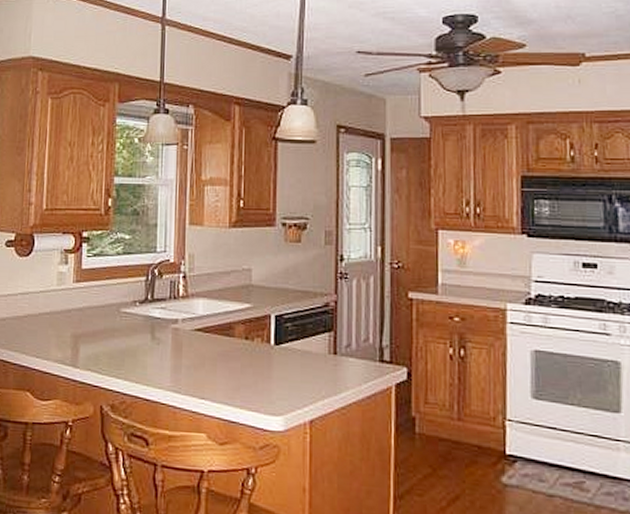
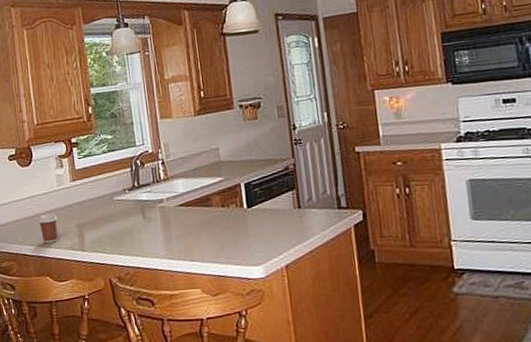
coffee cup: none [27,316,52,352] -> present [37,213,58,243]

